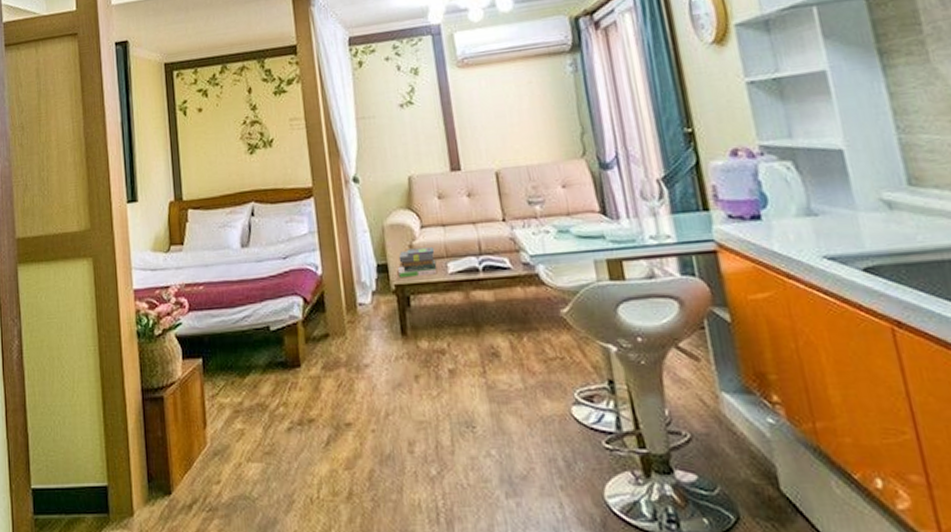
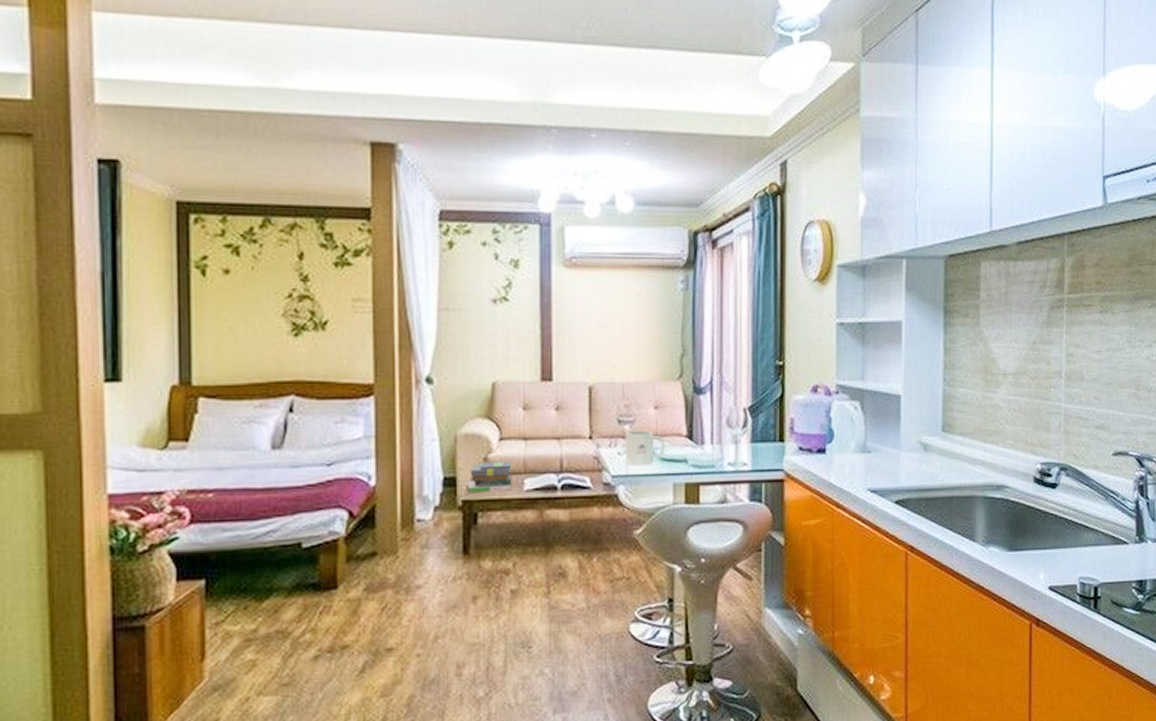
mug: none [537,209,580,246] -> present [625,430,665,467]

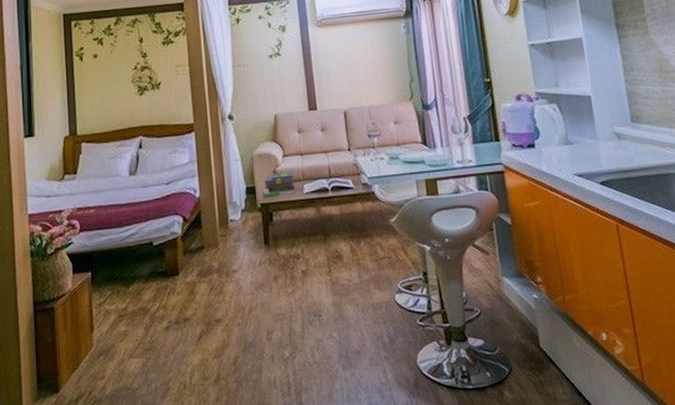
mug: present [625,430,665,467] -> none [375,140,407,169]

